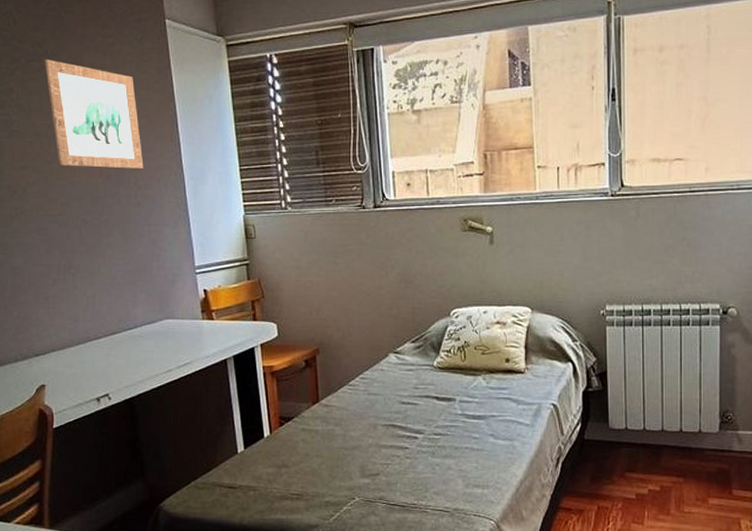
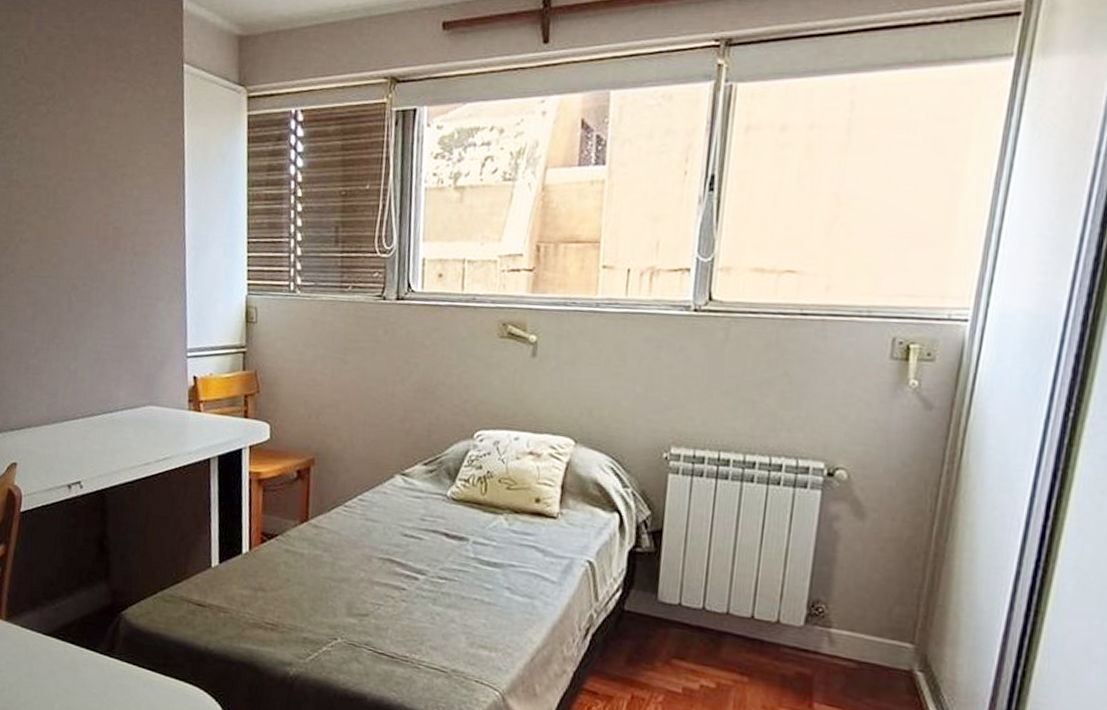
wall art: present [45,59,144,170] -> none [51,103,144,234]

